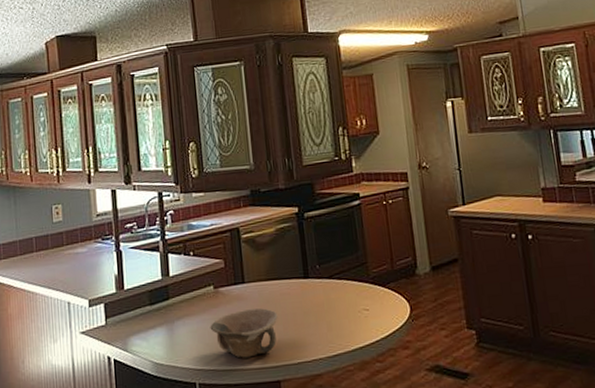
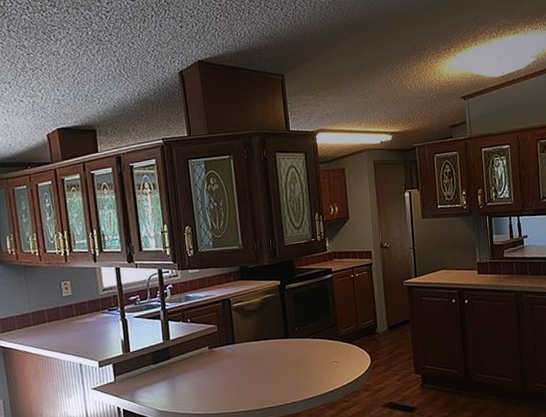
bowl: present [210,308,278,358] -> none [206,363,263,404]

